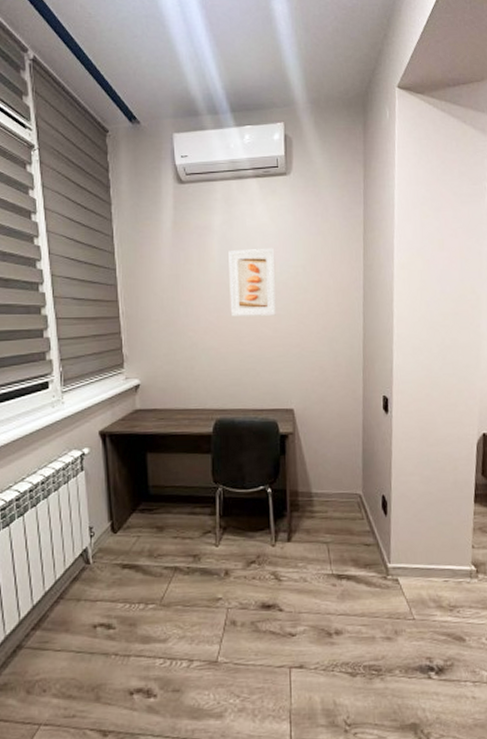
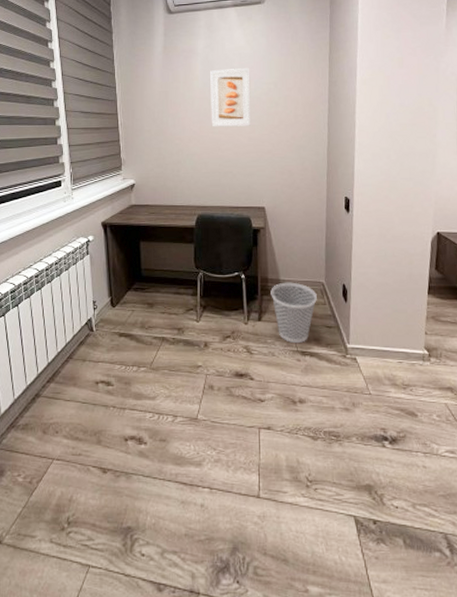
wastebasket: none [301,495,354,566] -> present [270,282,317,344]

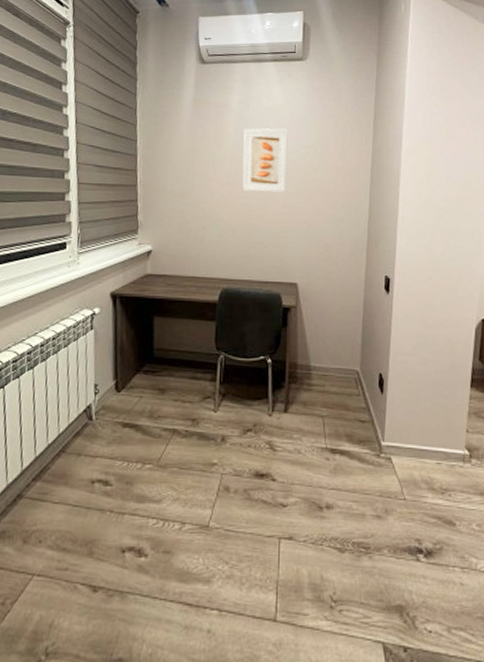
wastebasket: present [270,282,317,344] -> none [299,369,350,440]

